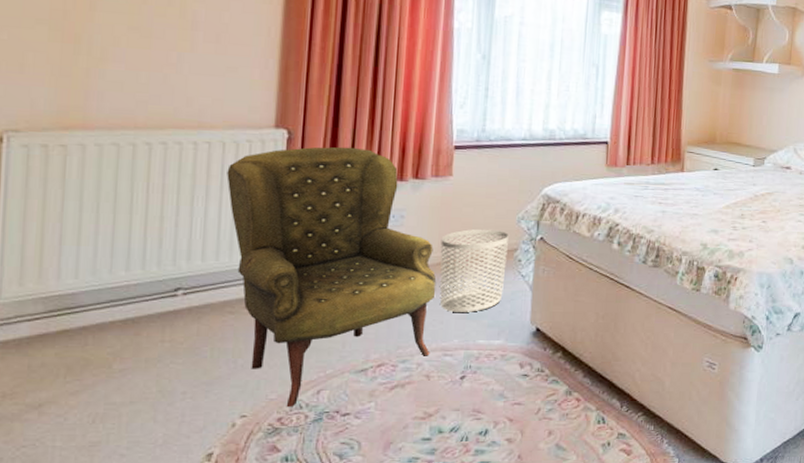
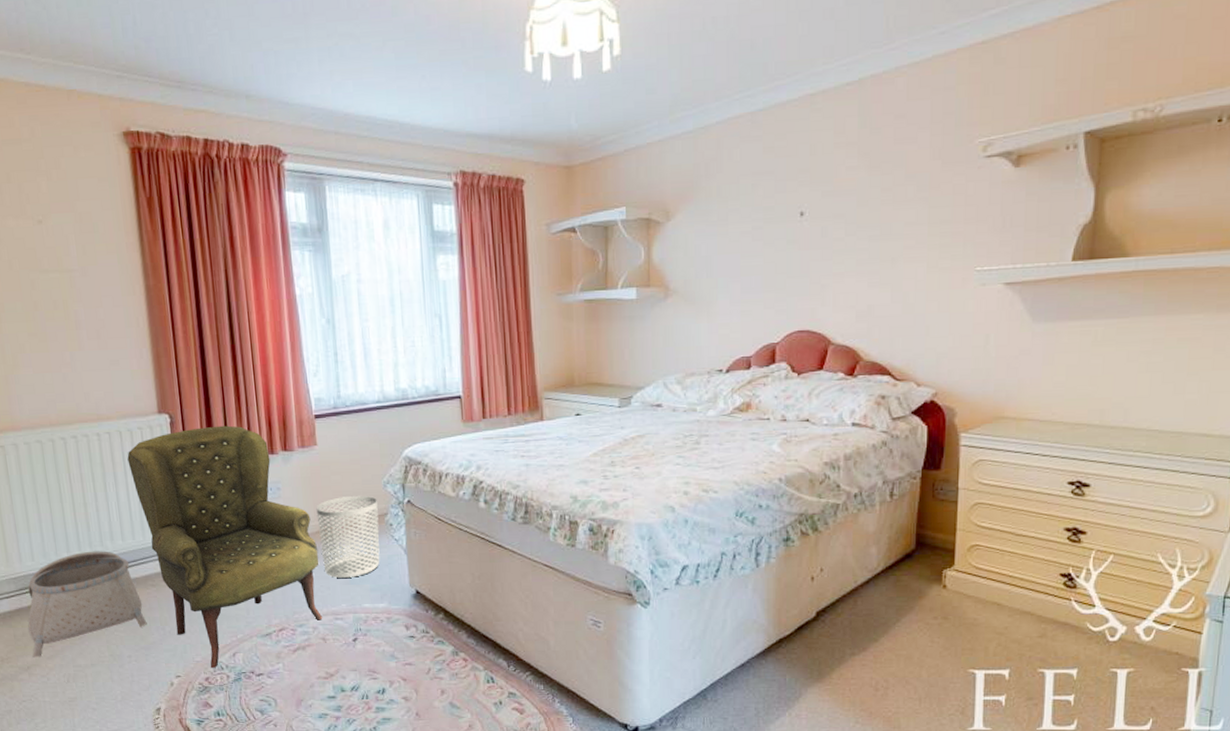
basket: none [49,270,215,393] -> present [28,551,147,657]

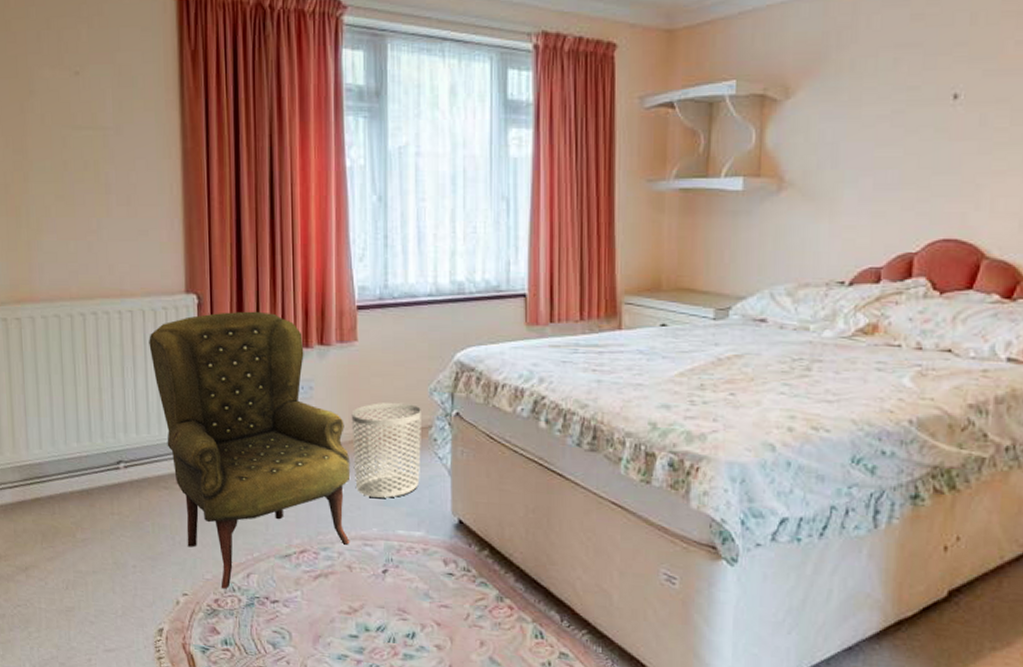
basket: present [28,551,147,657] -> none [30,443,156,558]

